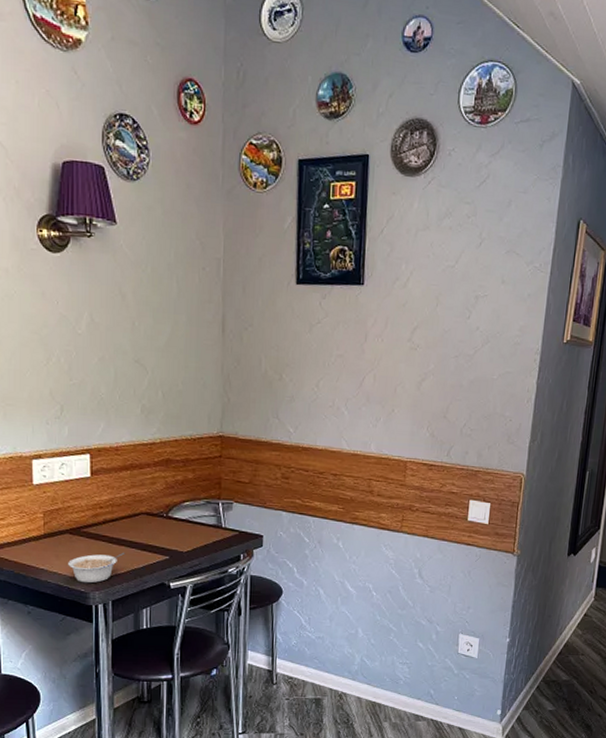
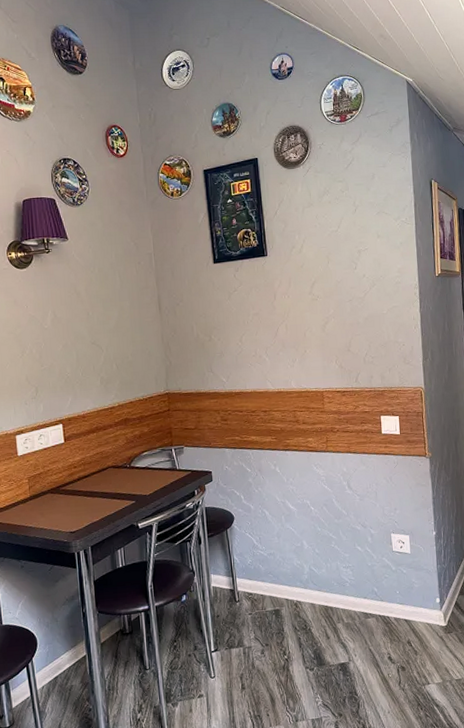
legume: present [68,552,125,584] -> none [52,502,99,534]

